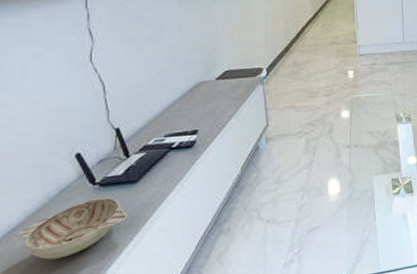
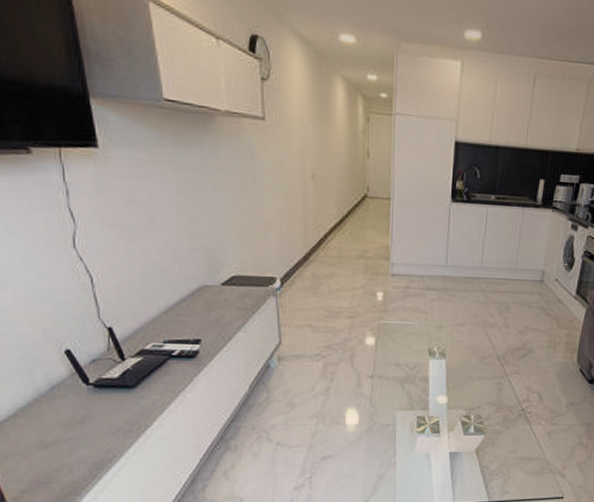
decorative bowl: present [19,197,128,260] -> none [11,400,126,454]

